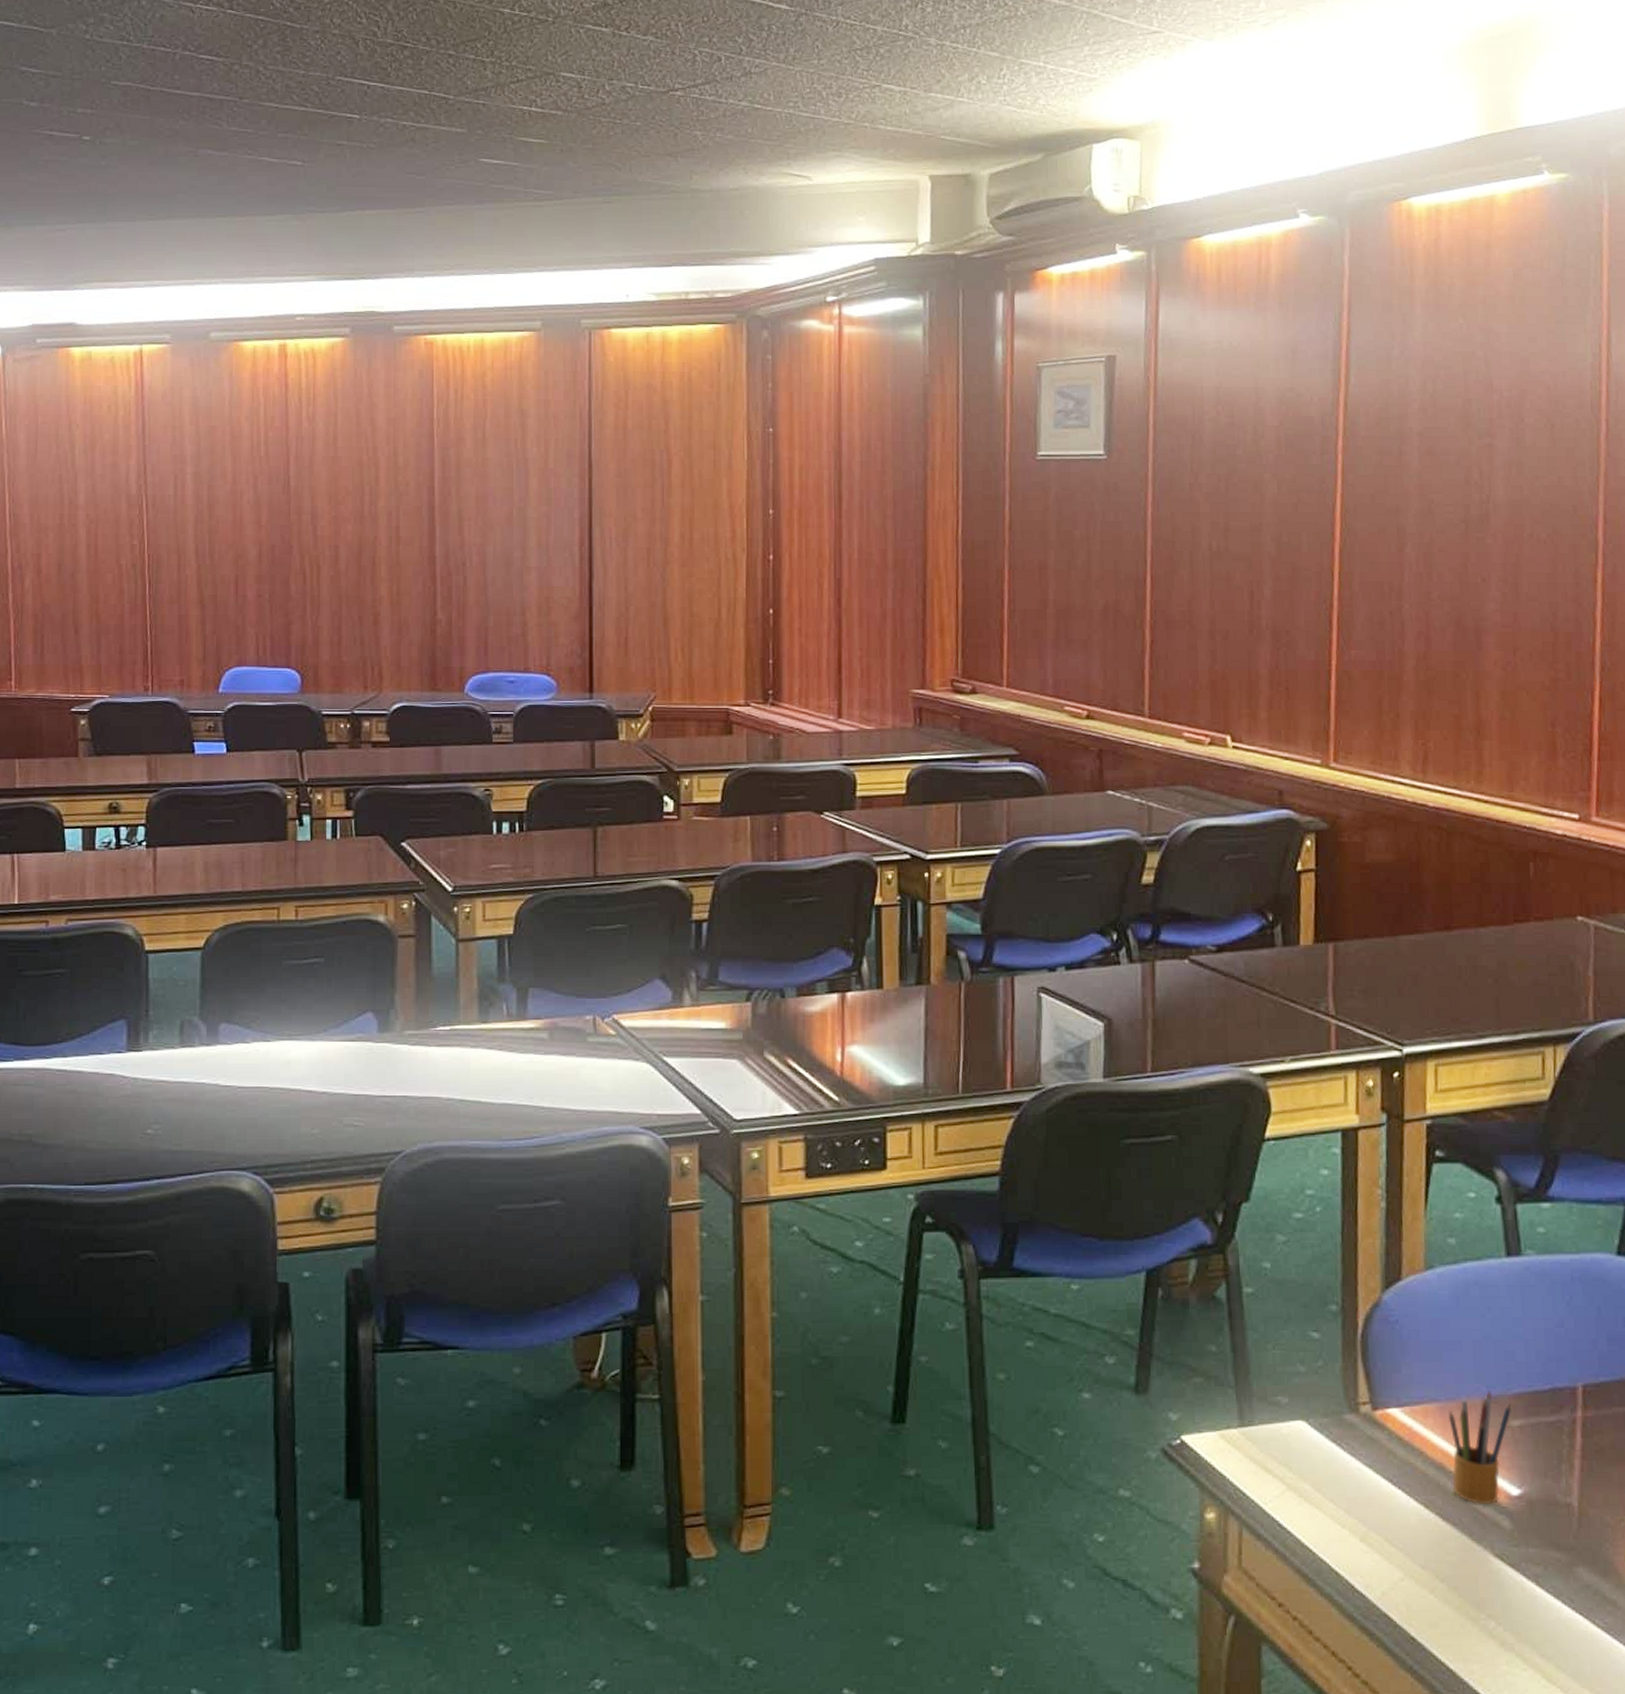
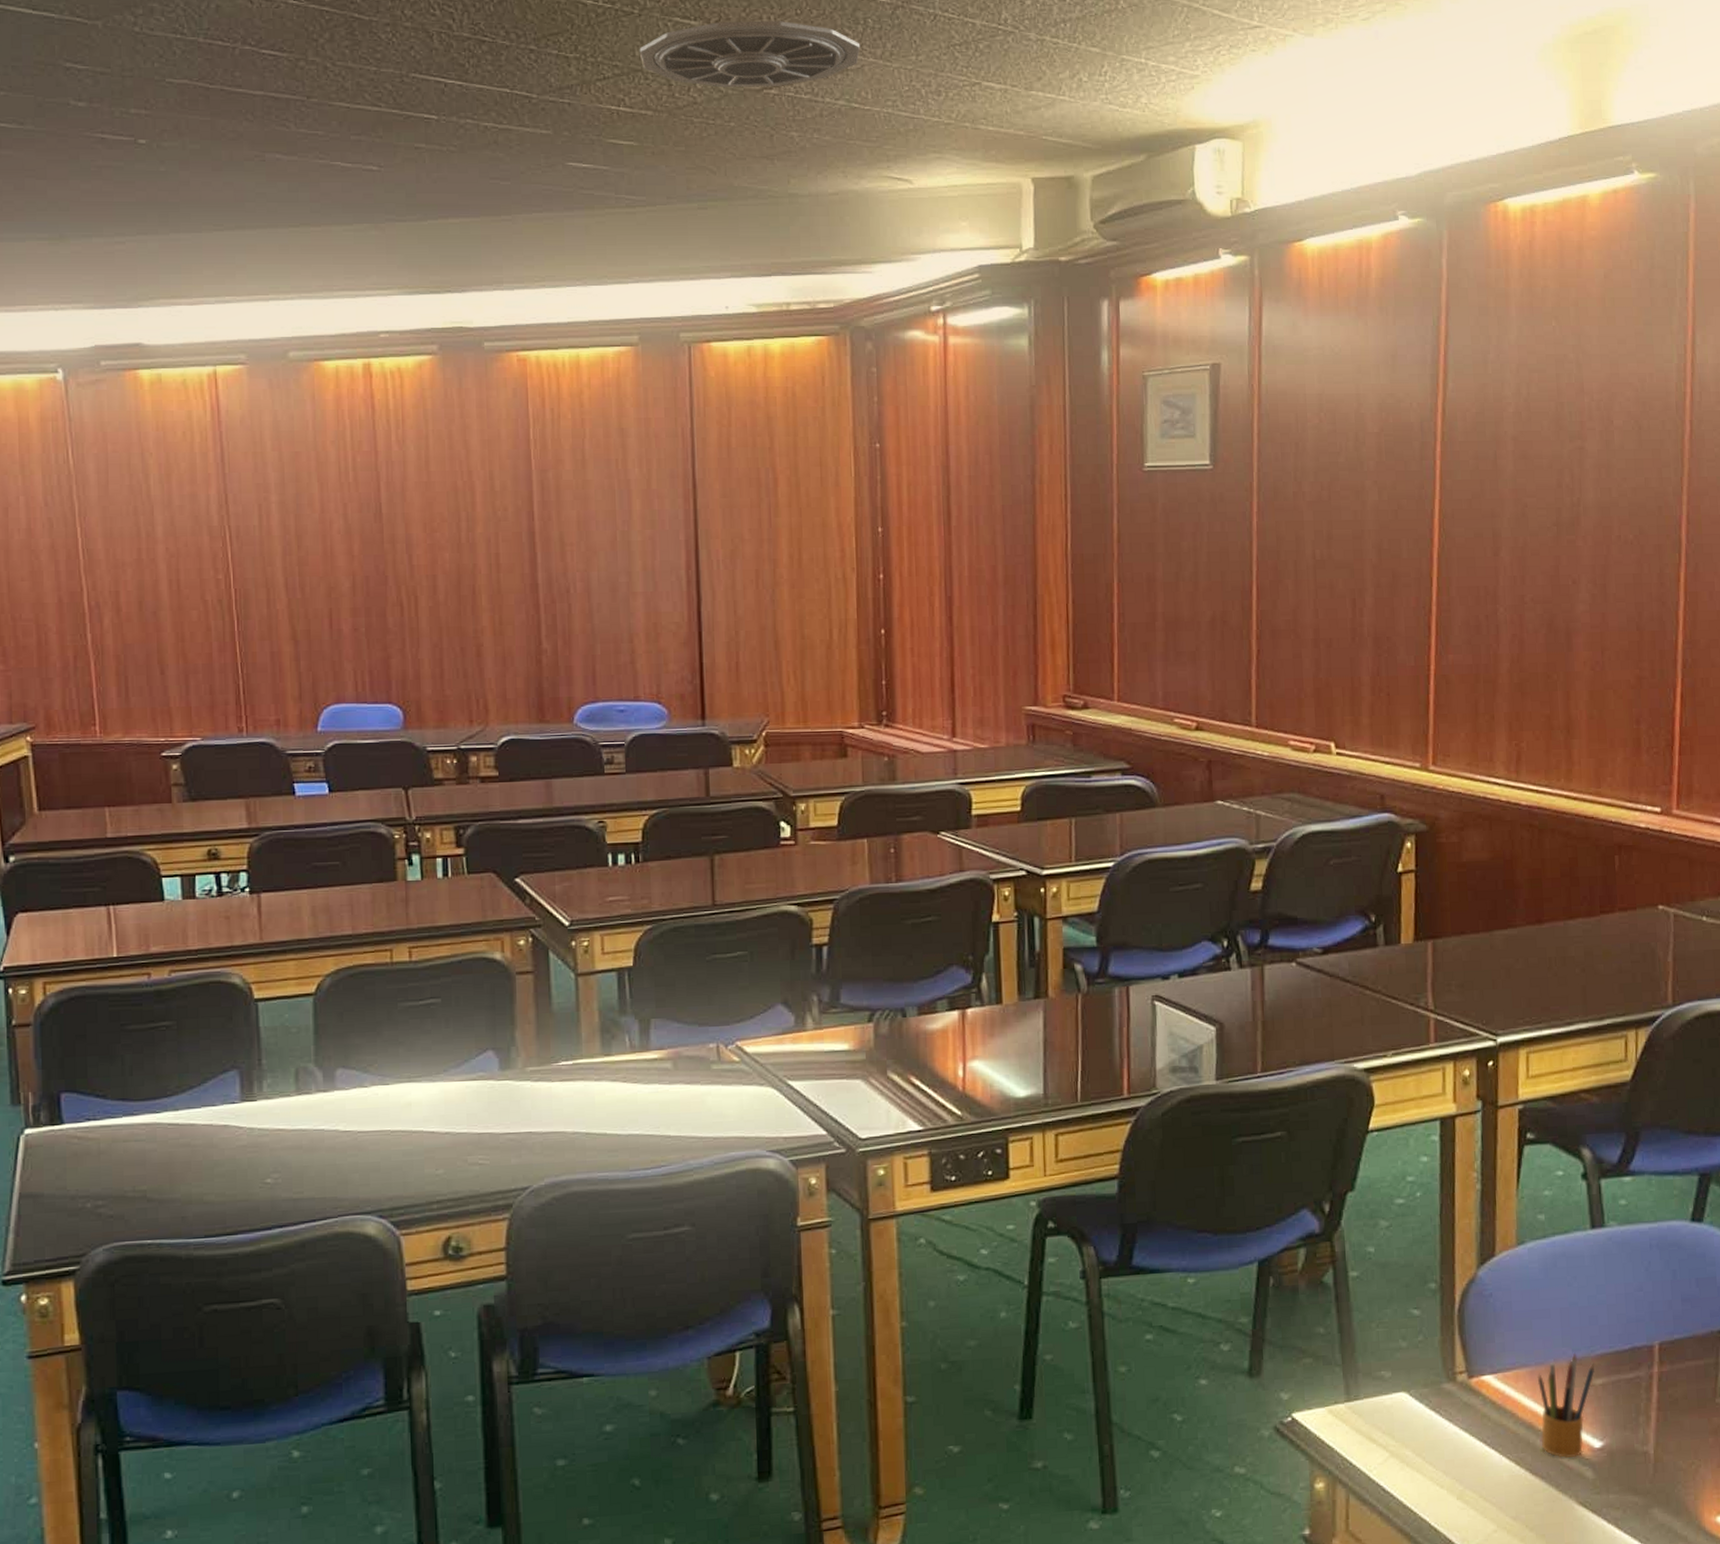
ceiling vent: none [552,27,764,90] -> present [639,20,861,88]

